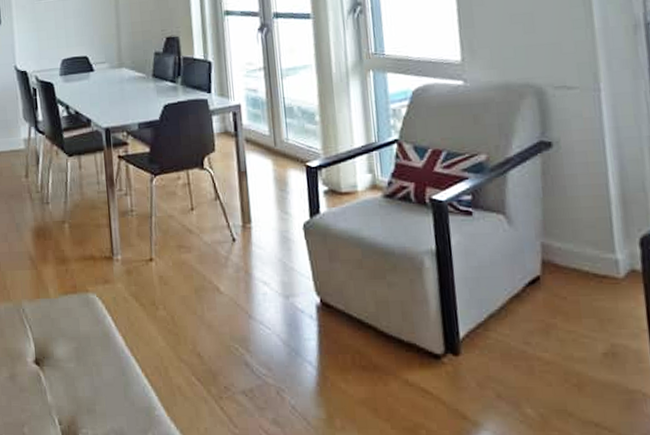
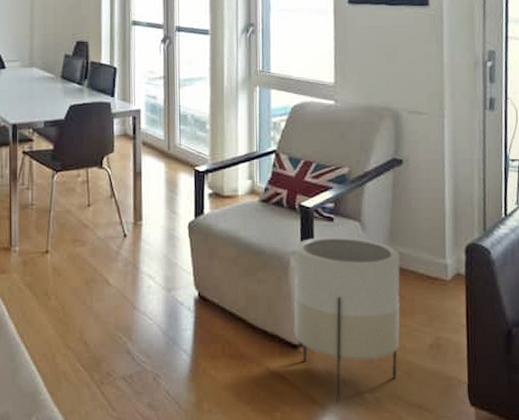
planter: none [429,231,565,420] -> present [294,236,401,403]

